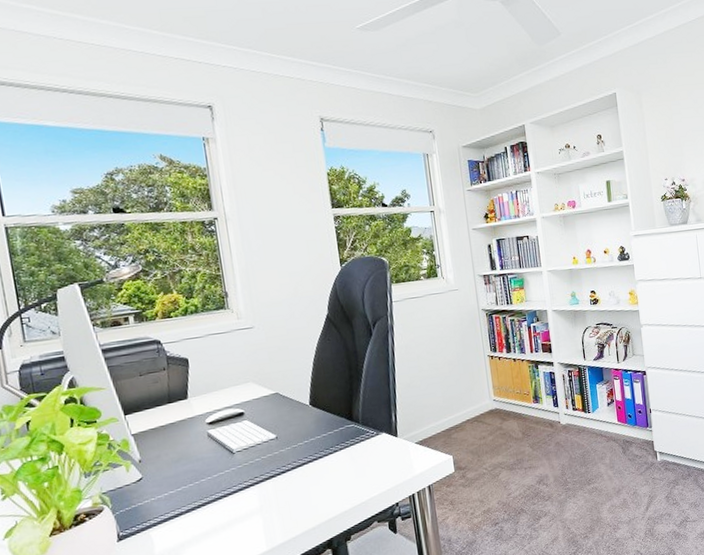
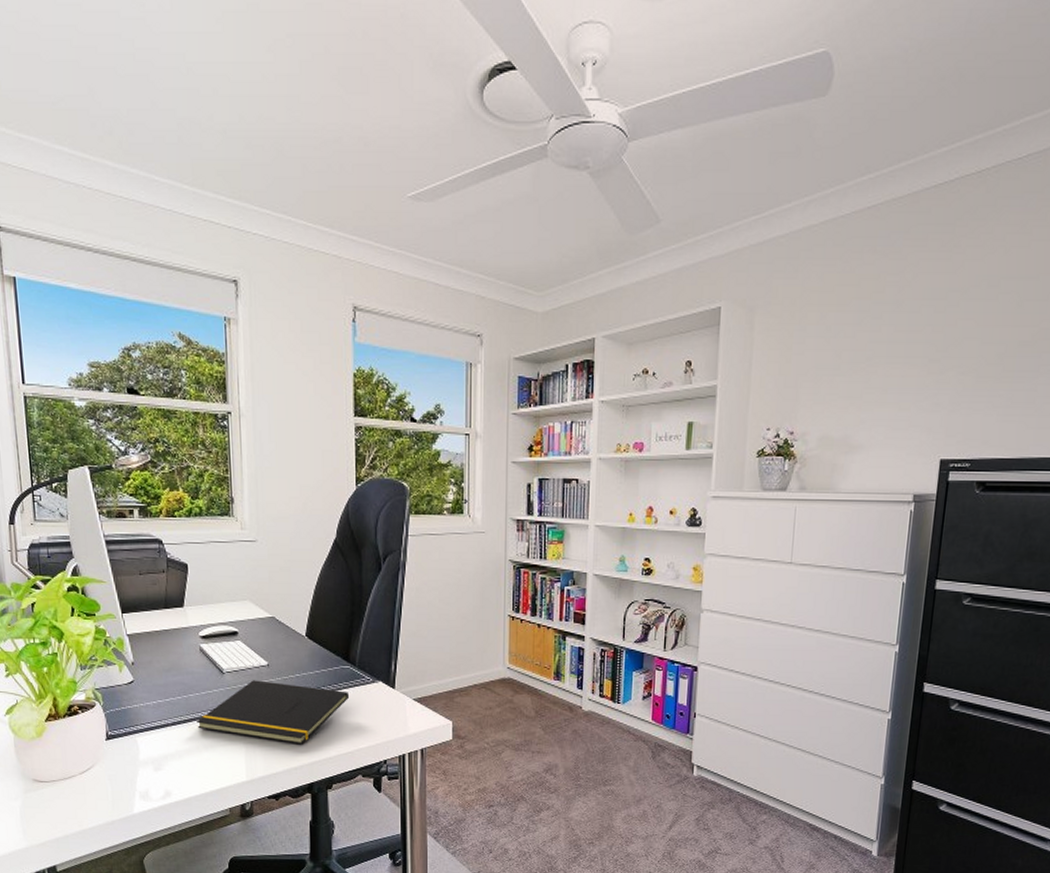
notepad: none [211,448,358,511] -> present [197,680,350,745]

